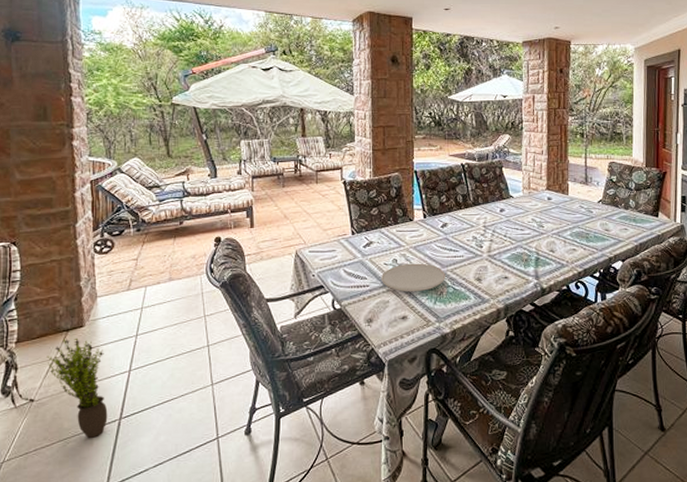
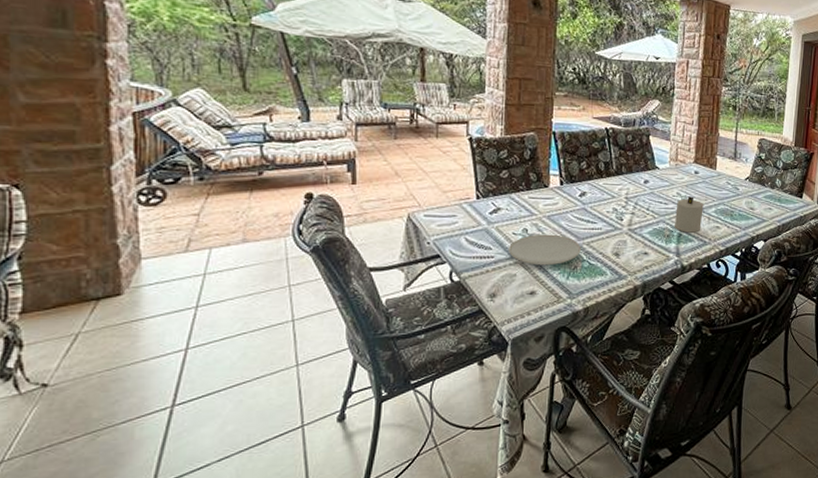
potted plant: present [47,338,108,438] -> none [67,308,155,430]
candle: none [532,222,559,256] -> present [675,196,704,233]

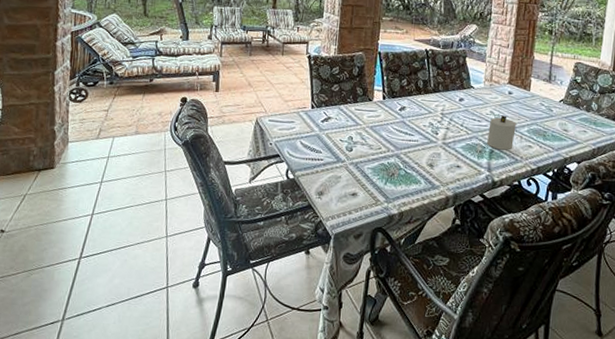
plate: present [509,234,581,266] -> none [336,142,399,171]

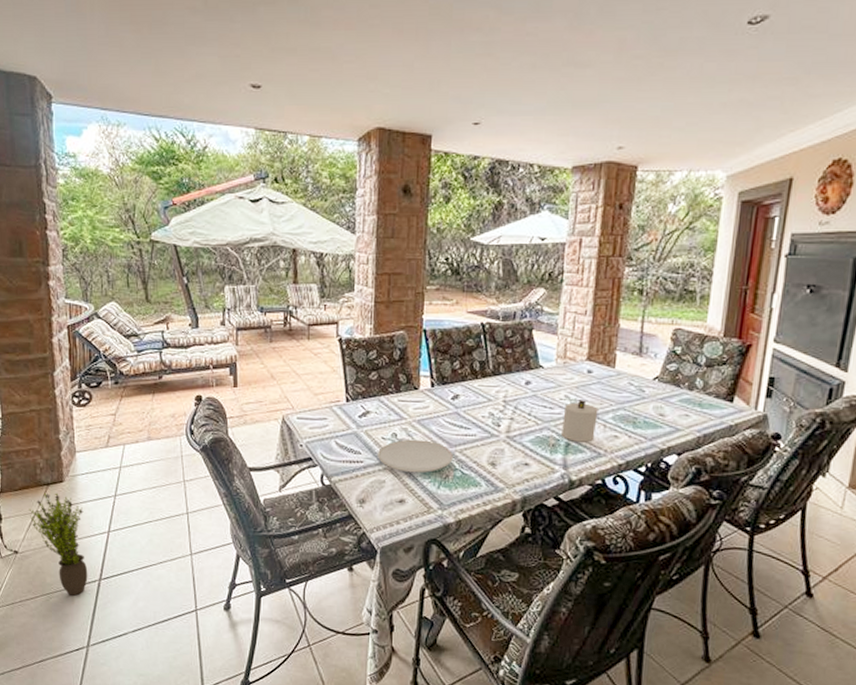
potted plant: none [19,178,71,273] -> present [29,493,88,596]
plate: none [336,142,399,171] -> present [378,439,453,473]

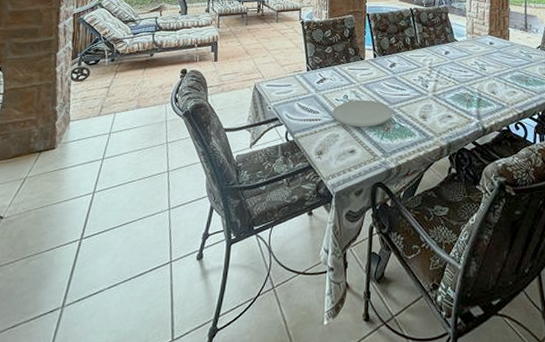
potted plant: present [29,493,88,596] -> none [19,159,72,257]
candle: present [562,400,598,443] -> none [474,65,500,97]

